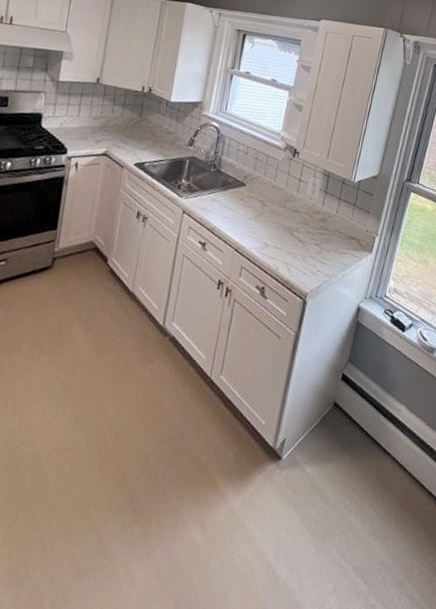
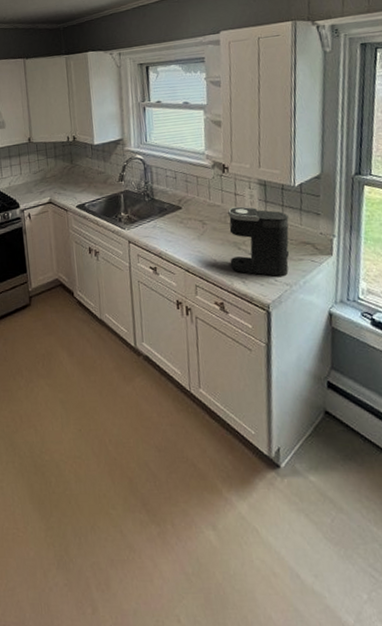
coffee maker: none [279,192,343,267] -> present [227,206,290,276]

